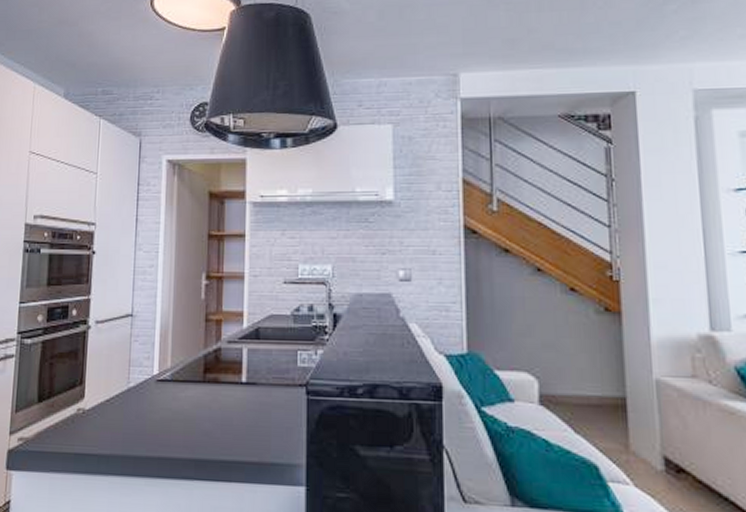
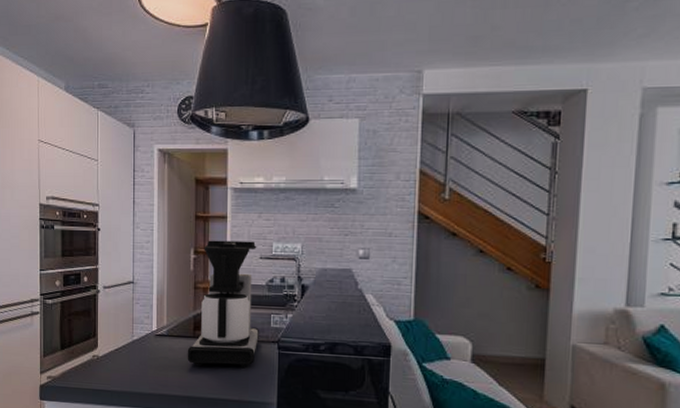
coffee maker: none [195,262,283,420] -> present [187,240,259,368]

